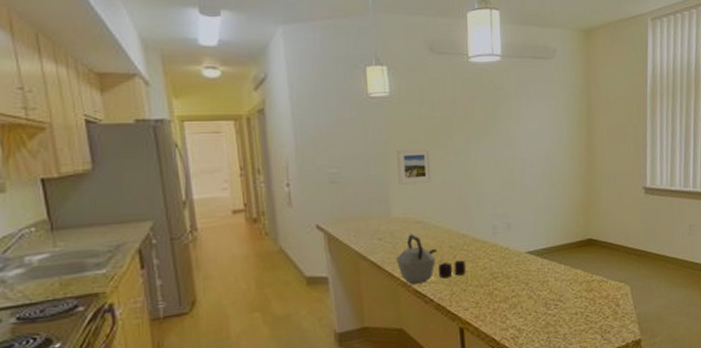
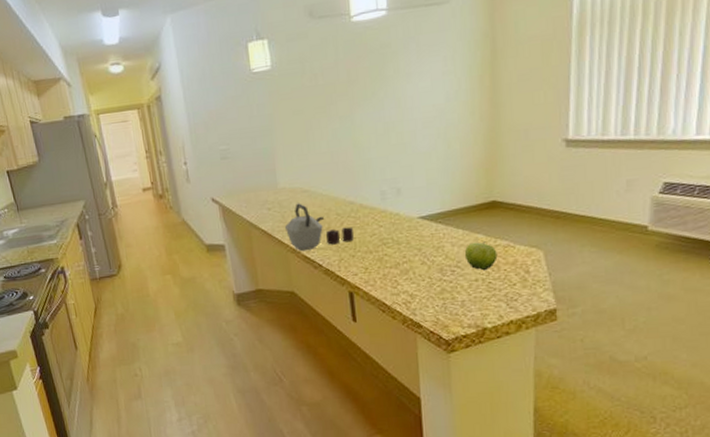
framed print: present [397,148,433,185] -> none [281,118,317,156]
fruit: none [566,276,594,304] -> present [464,241,498,270]

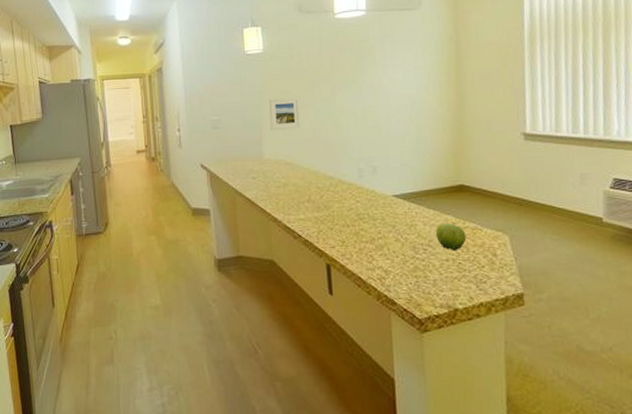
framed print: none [281,118,317,156] -> present [269,97,301,130]
kettle: present [284,203,354,251] -> none [267,174,332,220]

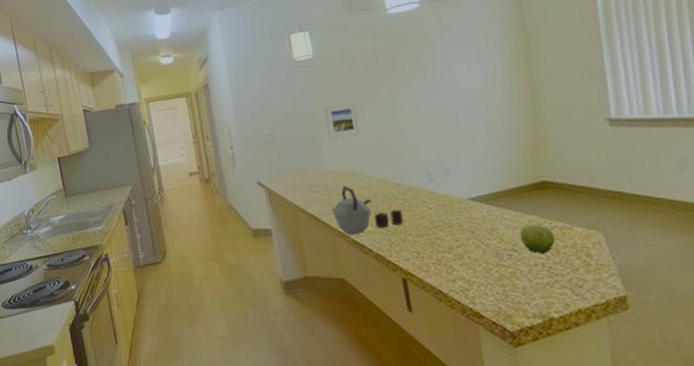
kettle: none [267,174,332,220] -> present [331,185,403,235]

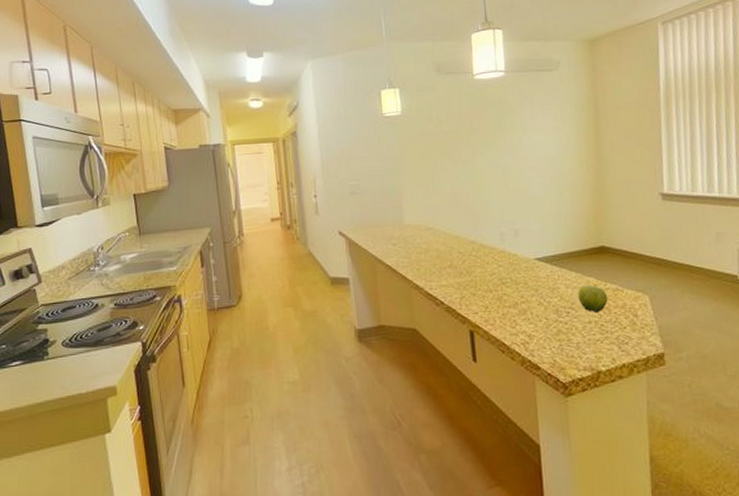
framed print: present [324,102,361,139] -> none [409,161,442,195]
kettle: present [331,185,403,235] -> none [408,240,475,287]

